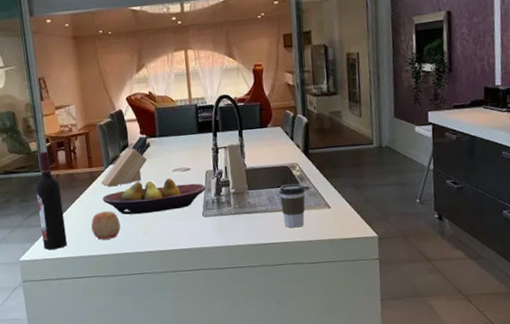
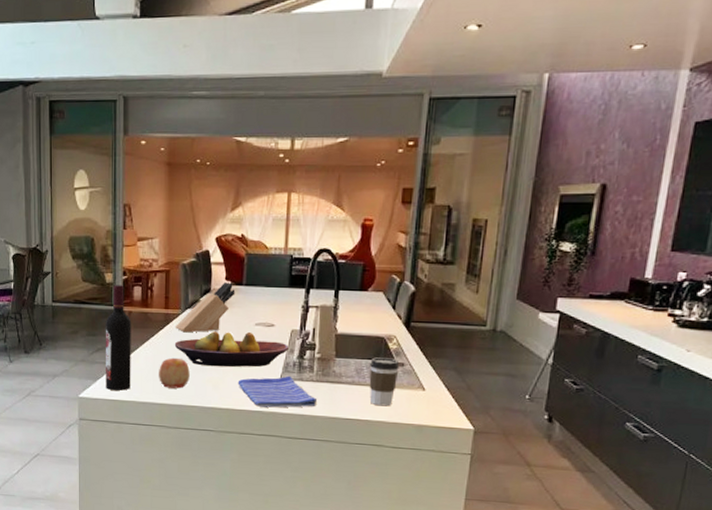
dish towel: none [165,212,238,245] -> present [237,375,316,408]

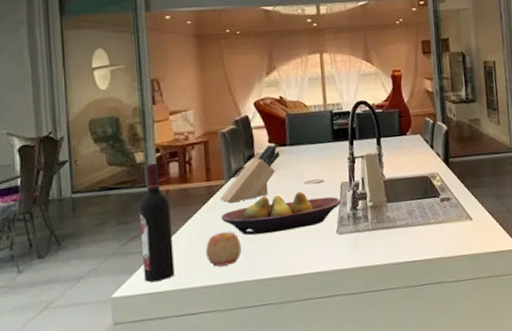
dish towel: present [237,375,316,408] -> none [293,229,376,268]
coffee cup: present [369,357,400,407] -> none [419,194,447,243]

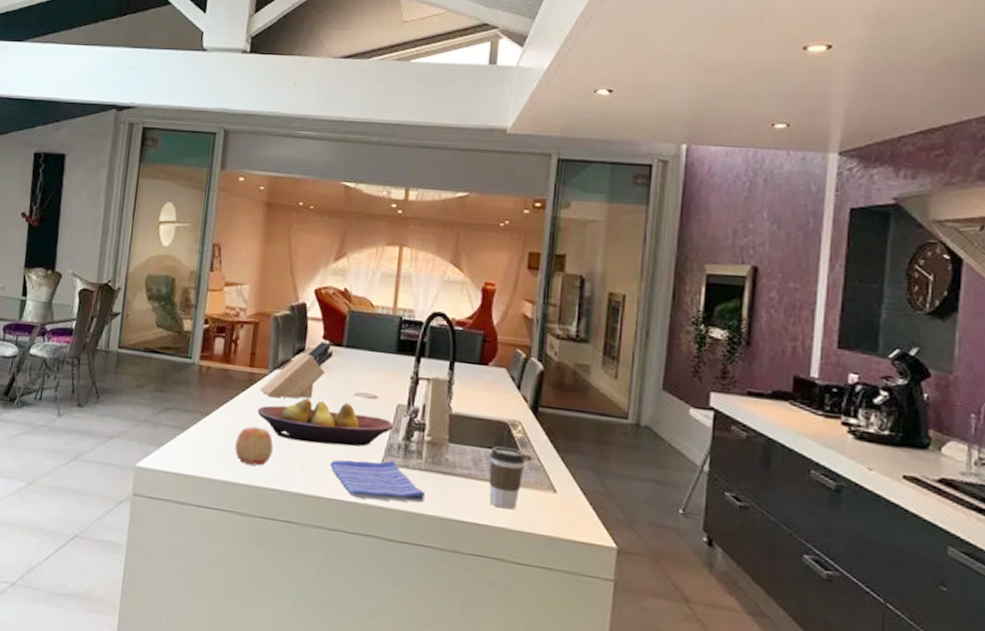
wine bottle: present [139,163,175,282] -> none [170,334,209,463]
dish towel: none [293,229,376,268] -> present [329,459,425,503]
coffee cup: none [419,194,447,243] -> present [488,446,525,510]

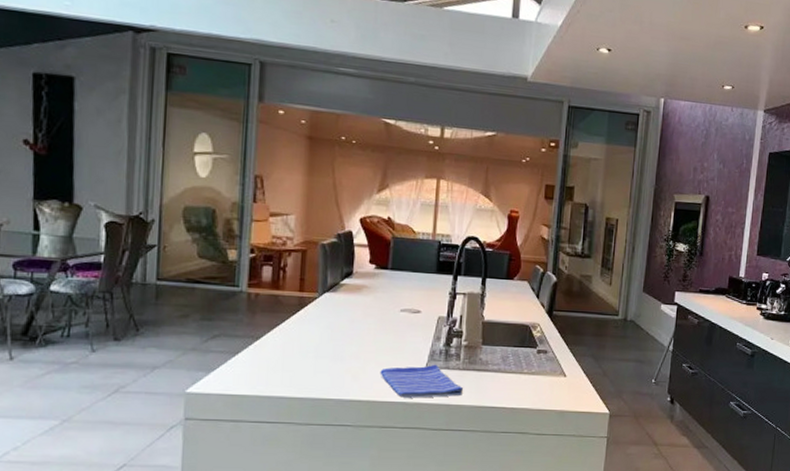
apple: present [235,427,273,466] -> none [289,346,326,380]
fruit bowl: present [257,398,393,447] -> none [309,317,435,356]
knife block: present [259,341,334,398] -> none [310,266,380,318]
coffee cup: present [488,446,525,510] -> none [514,345,543,394]

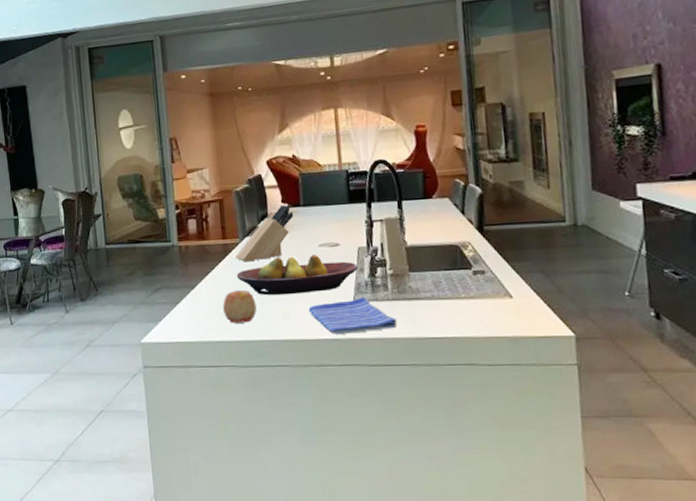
apple: none [289,346,326,380] -> present [223,290,257,323]
fruit bowl: none [309,317,435,356] -> present [236,255,358,296]
knife block: none [310,266,380,318] -> present [234,205,294,262]

